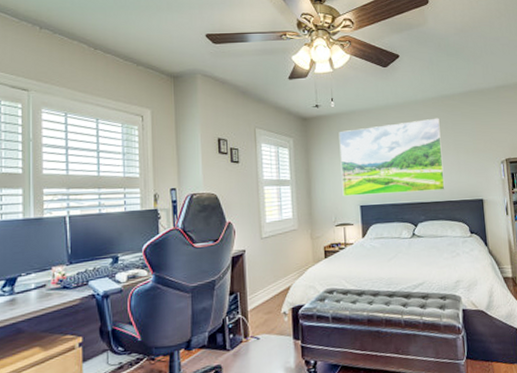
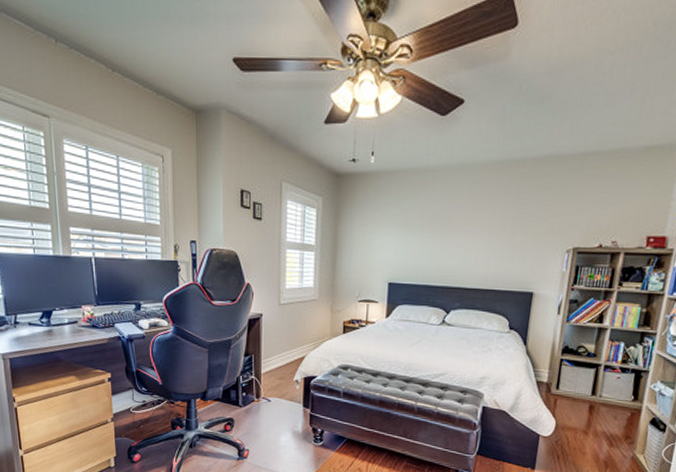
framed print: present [338,118,445,197] -> none [370,187,500,276]

